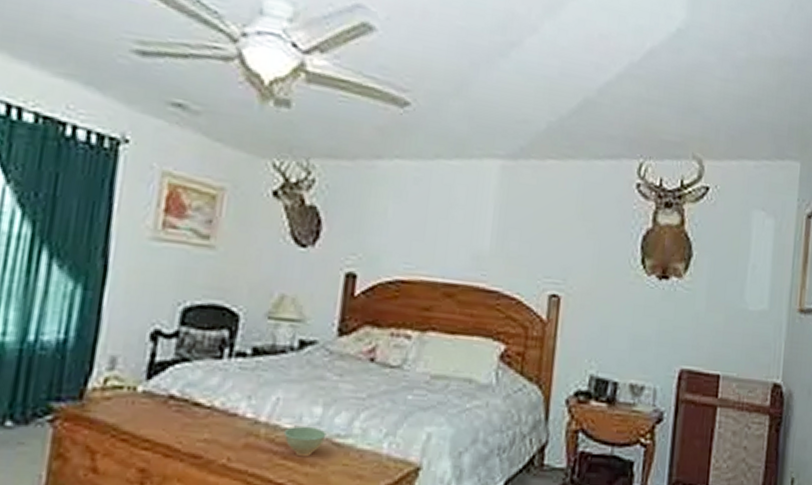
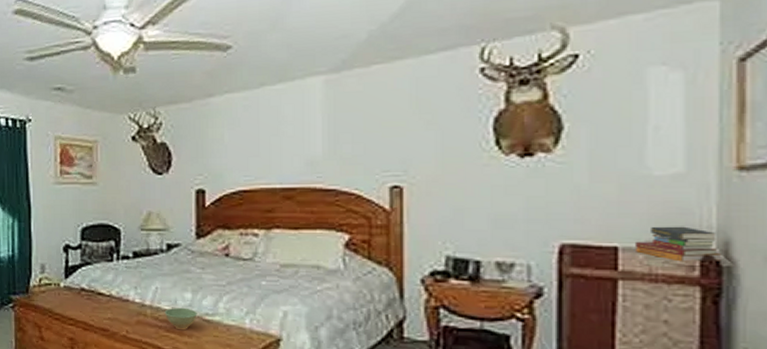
books: none [731,357,785,393] -> present [636,226,723,262]

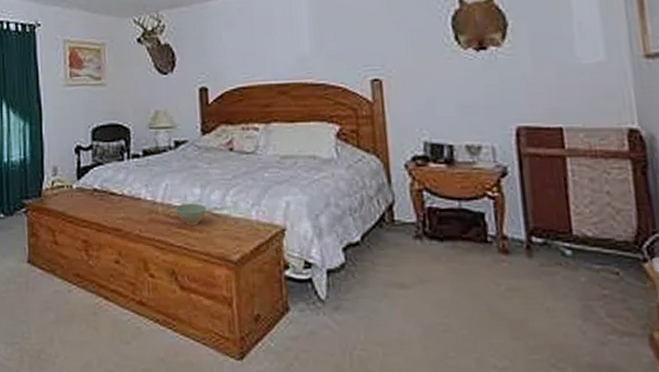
books: present [636,226,723,262] -> none [576,107,644,139]

